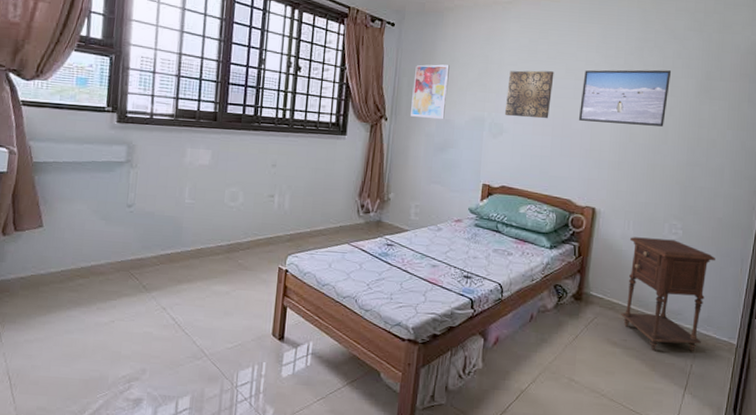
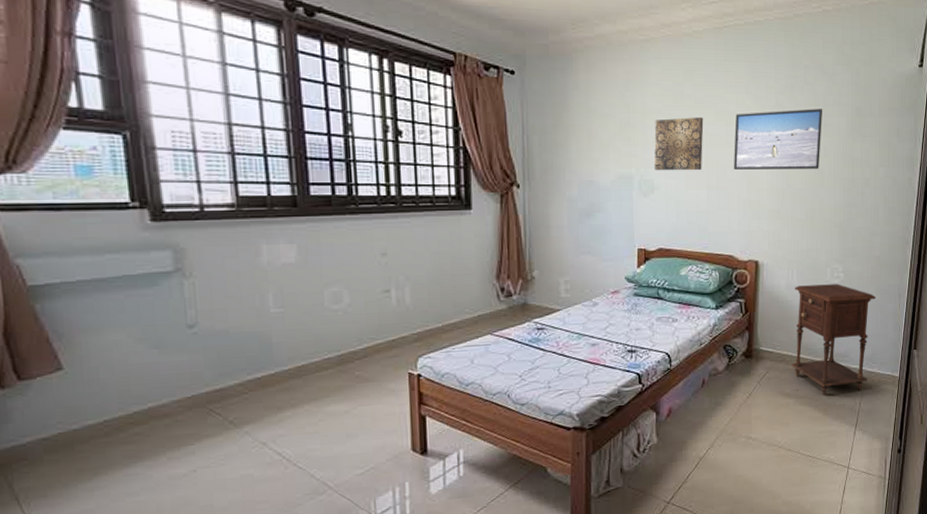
wall art: present [411,64,450,120] -> none [545,117,587,181]

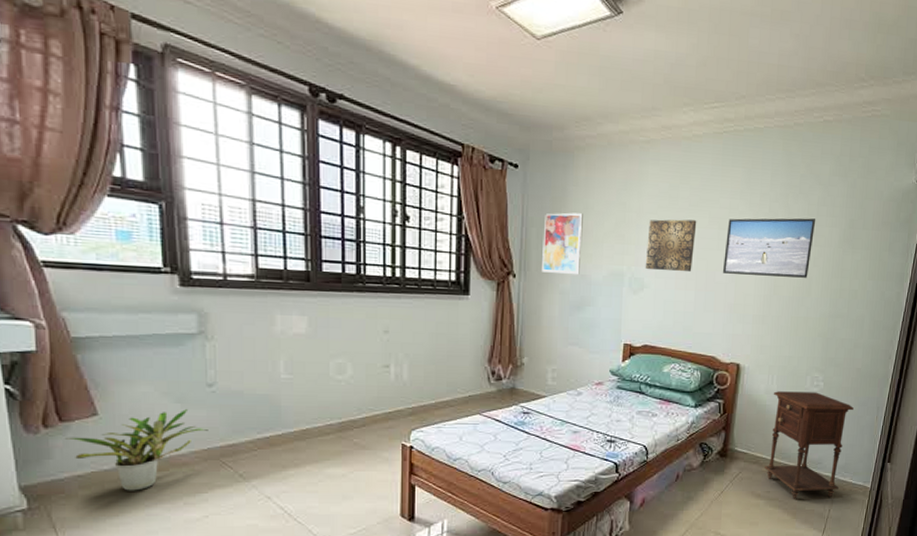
potted plant: none [24,353,191,451] -> present [64,408,208,491]
wall art: none [545,117,587,181] -> present [542,212,583,275]

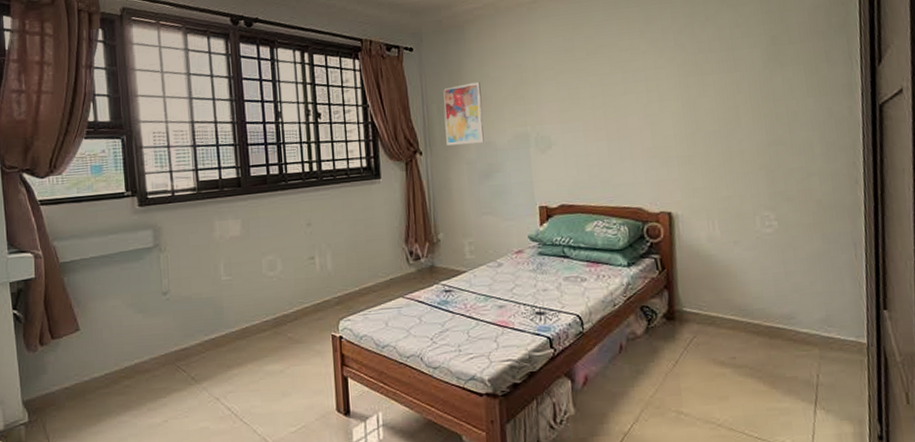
potted plant: present [64,408,208,491] -> none [55,317,165,400]
wall art: present [645,219,697,273] -> none [547,68,600,127]
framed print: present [722,218,816,278] -> none [631,43,733,117]
nightstand: present [765,391,854,499] -> none [717,233,824,365]

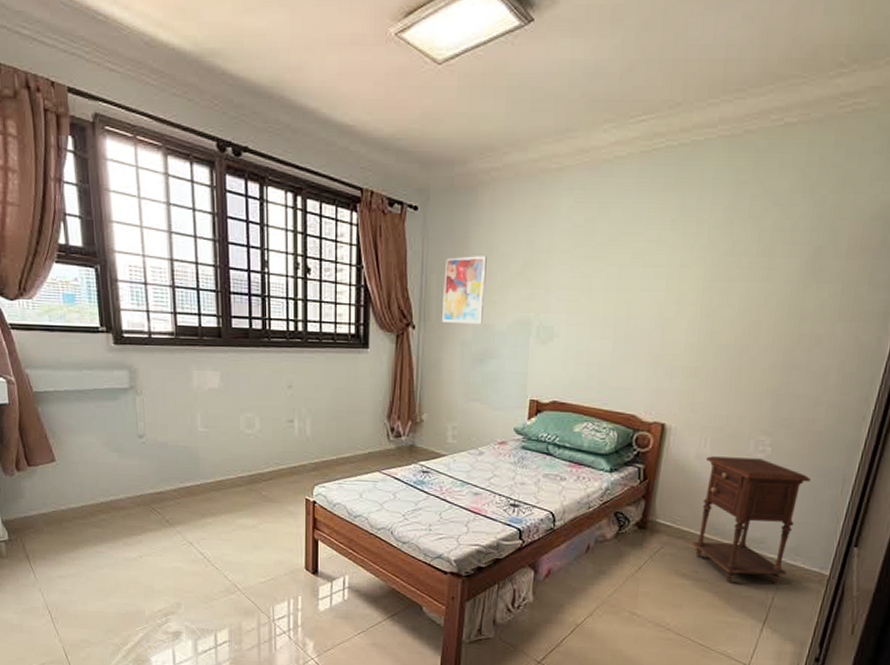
nightstand: none [717,233,824,365] -> present [692,456,810,584]

